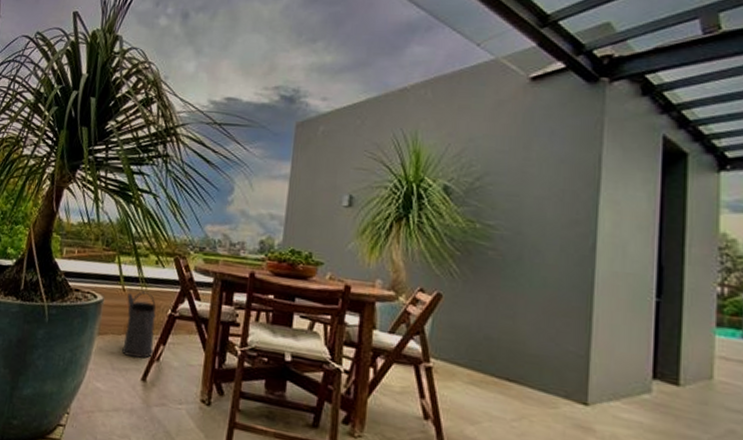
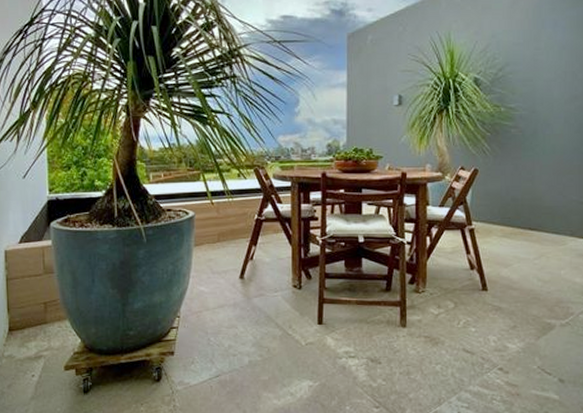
watering can: present [122,291,156,359] -> none [217,202,247,260]

